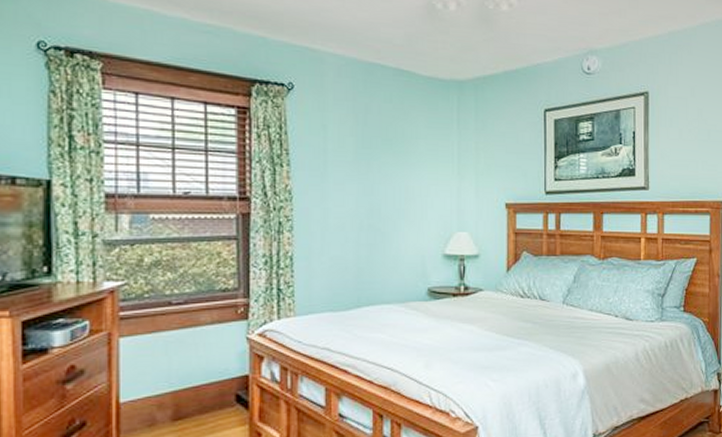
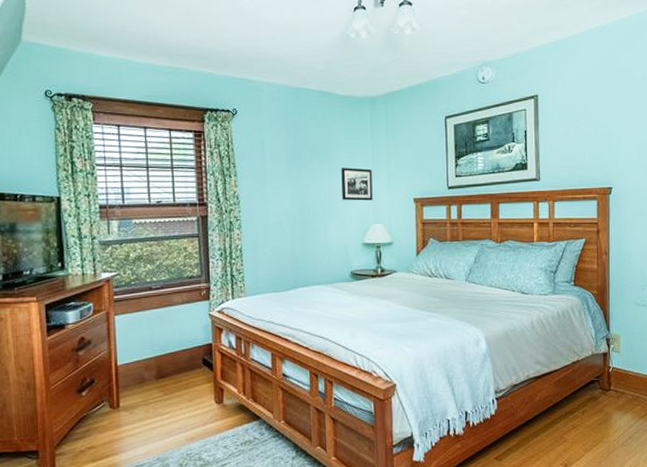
picture frame: none [420,163,457,204] -> present [341,168,373,201]

